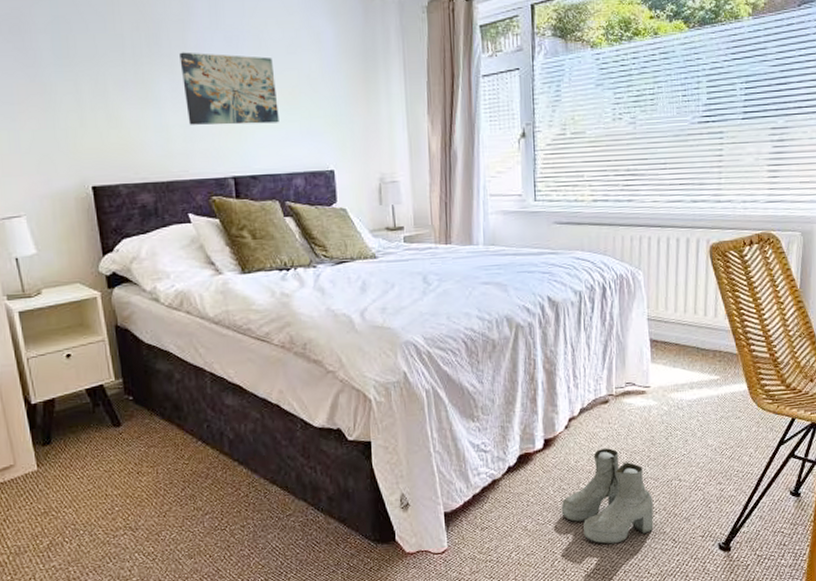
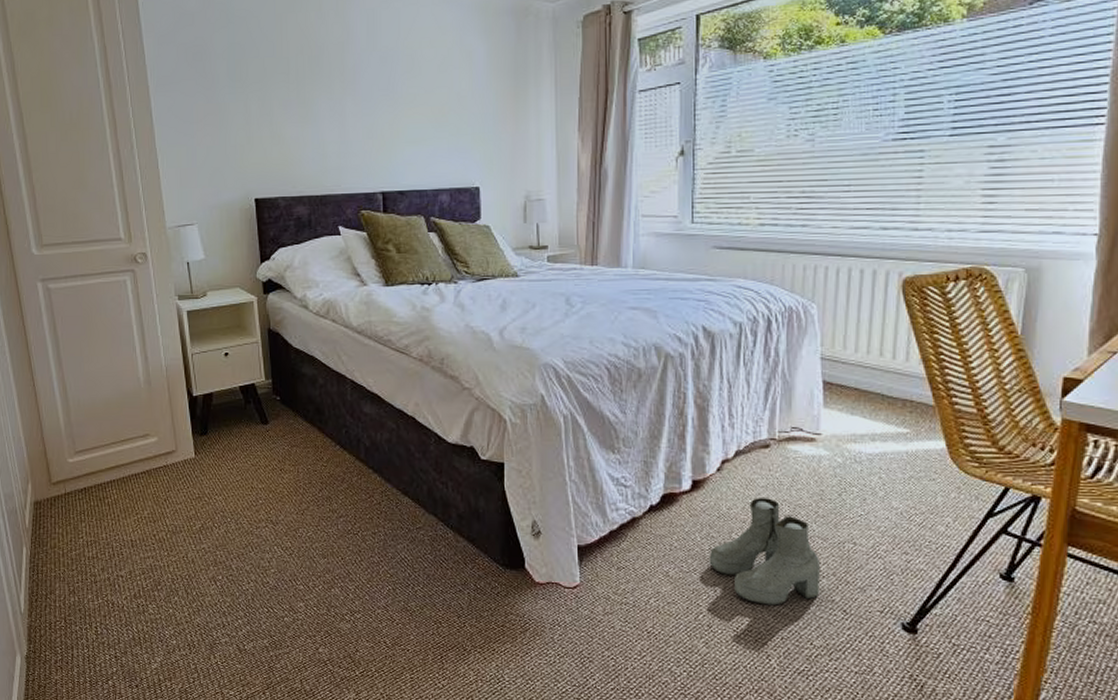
wall art: present [179,52,279,125] -> none [338,72,428,142]

